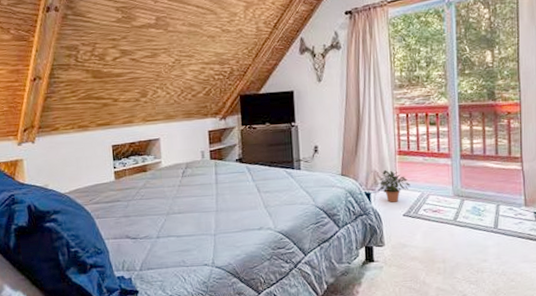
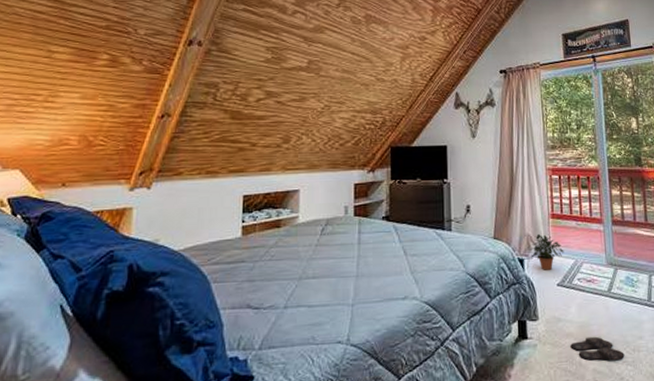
slippers: none [415,259,468,281] -> present [570,336,625,361]

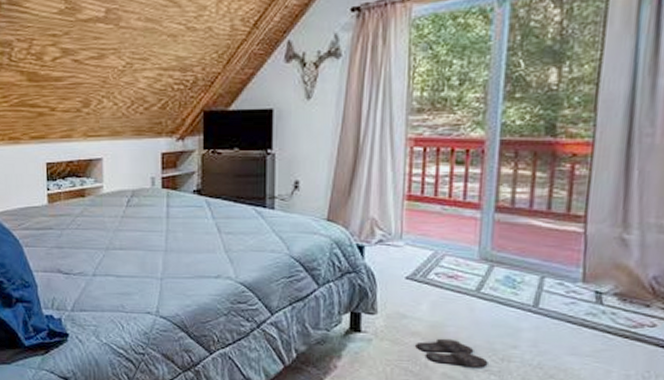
potted plant: present [531,233,564,270] -> none [374,217,420,260]

